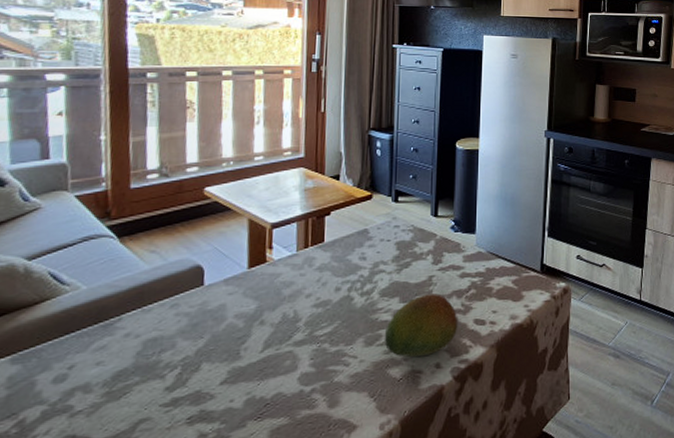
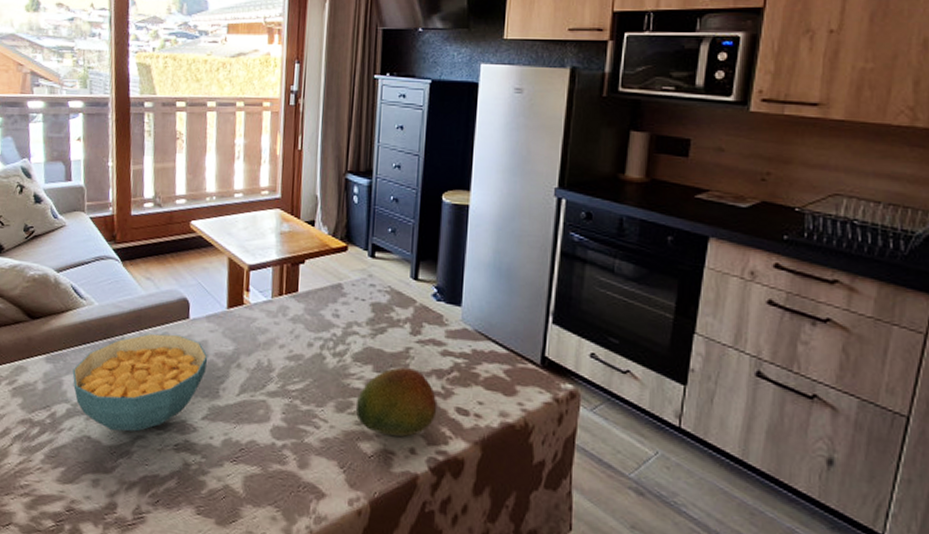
cereal bowl: none [50,303,227,422] -> present [72,333,208,432]

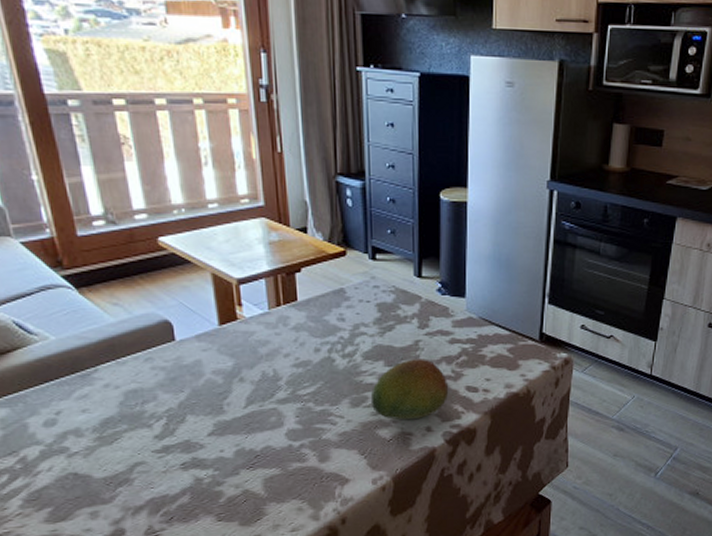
cereal bowl: present [72,333,208,432] -> none [37,358,205,462]

